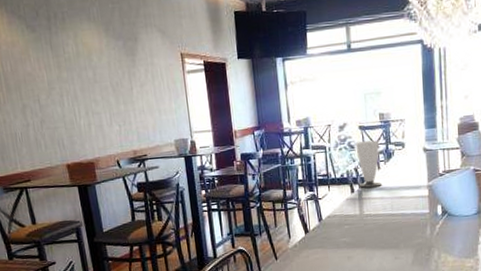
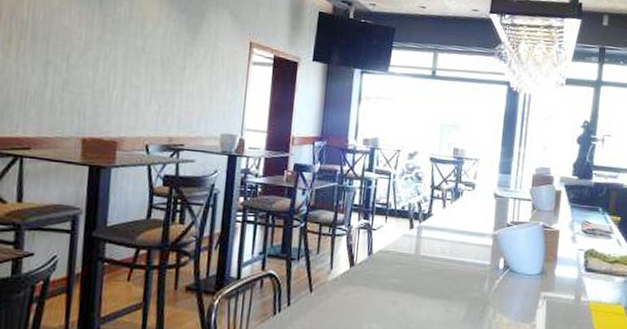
cup: present [355,140,381,188] -> none [419,174,450,227]

